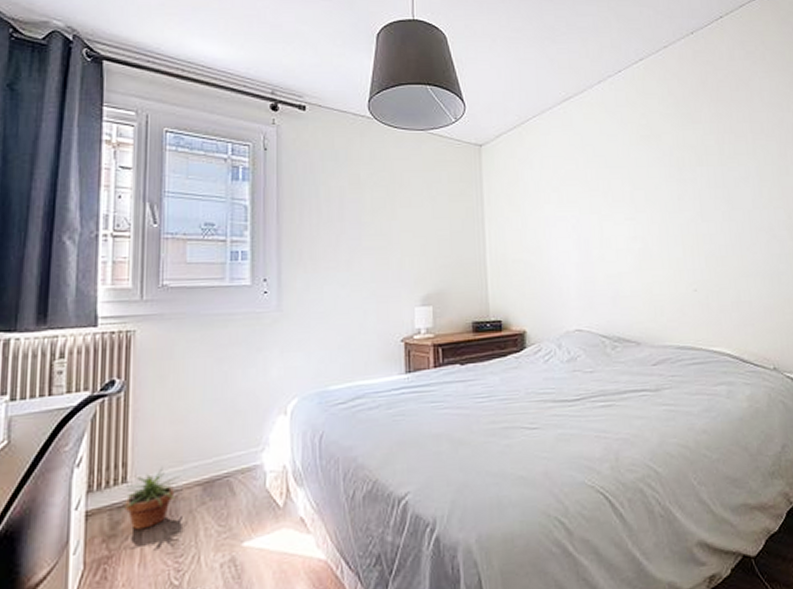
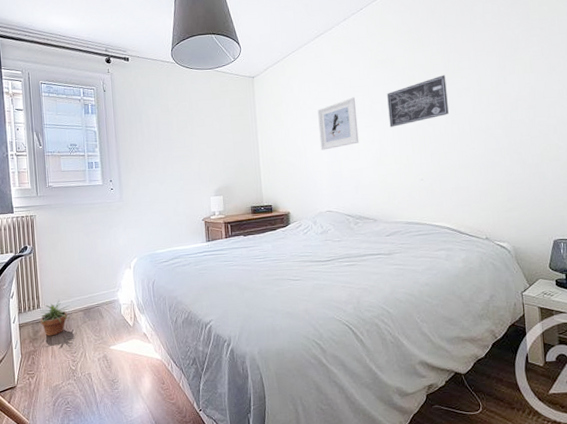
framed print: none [565,180,618,248] -> present [318,97,359,151]
wall art: none [651,160,725,221] -> present [387,75,449,127]

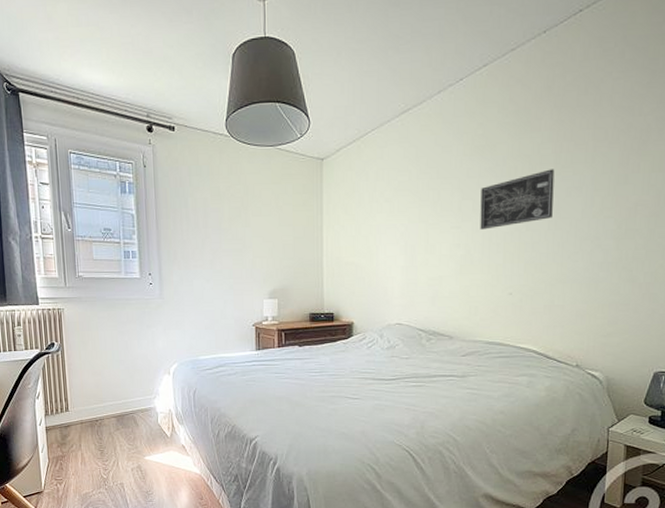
potted plant: present [37,299,70,336] -> none [65,403,102,442]
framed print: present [318,97,359,151] -> none [395,190,443,253]

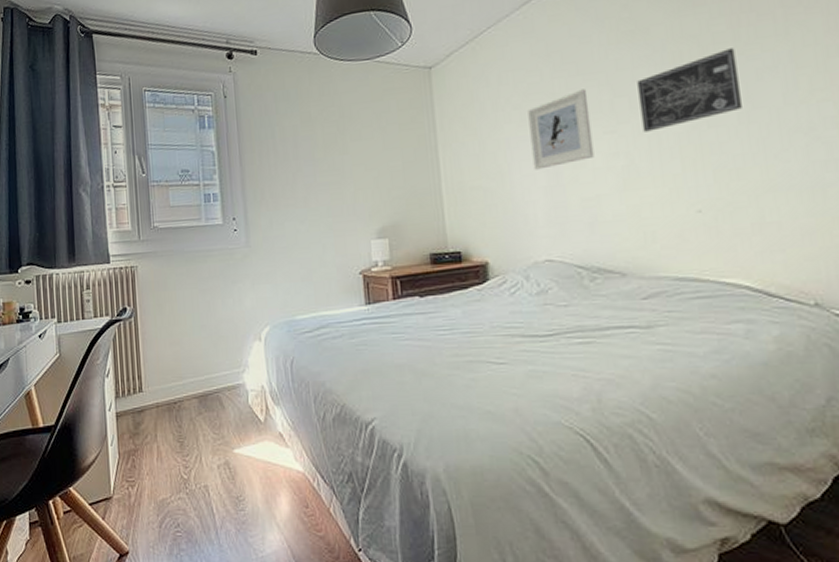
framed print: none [395,190,443,253] -> present [528,89,595,170]

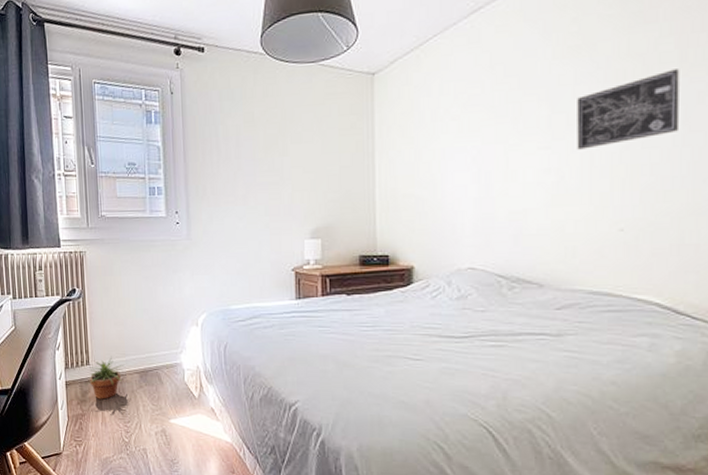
potted plant: none [139,380,181,431] -> present [86,356,124,400]
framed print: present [528,89,595,170] -> none [466,103,526,181]

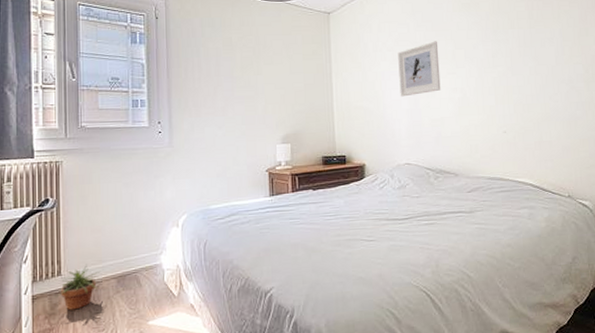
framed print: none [466,103,526,181] -> present [398,41,441,97]
wall art: present [577,69,680,150] -> none [470,23,532,75]

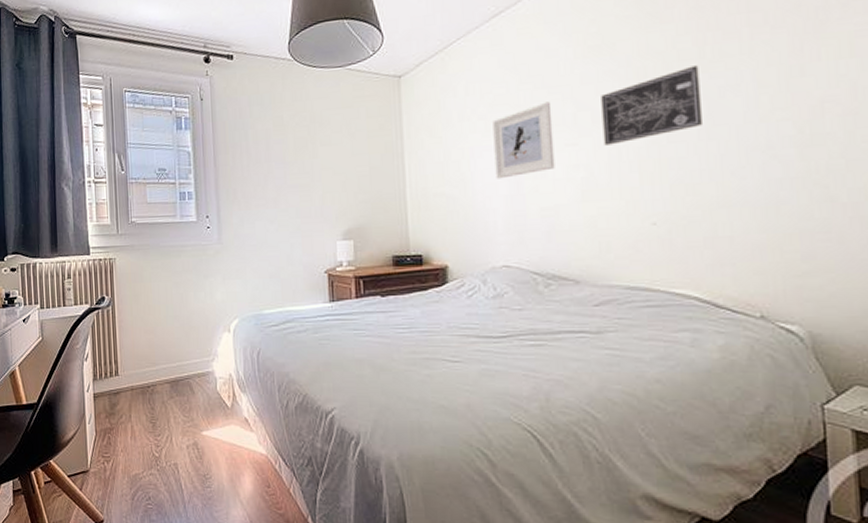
potted plant: present [56,264,100,311] -> none [114,365,154,412]
wall art: none [470,23,532,75] -> present [601,65,702,146]

